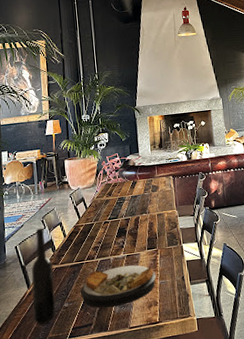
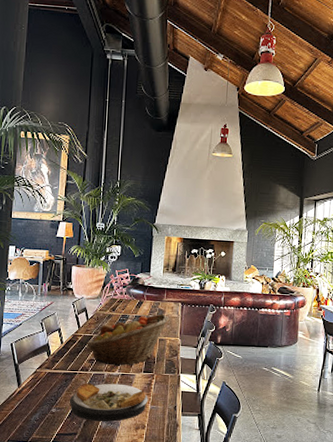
bottle: present [31,228,56,325] -> none [20,330,45,424]
fruit basket: none [89,189,164,249] -> present [86,314,169,366]

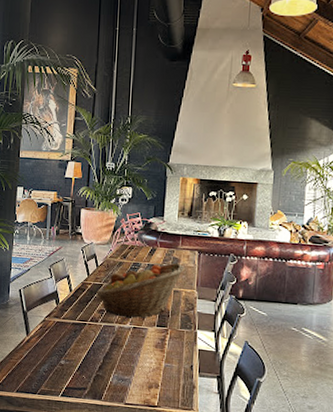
plate: present [69,383,149,422] -> none [78,335,162,379]

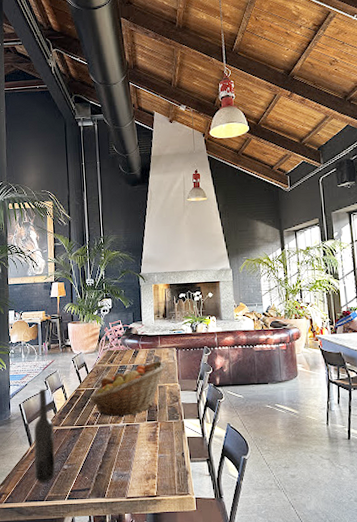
bottle: none [29,276,54,376] -> present [33,389,56,483]

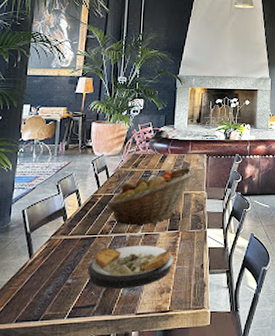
bottle: present [33,389,56,483] -> none [31,193,61,300]
plate: none [79,434,156,475] -> present [87,245,174,290]

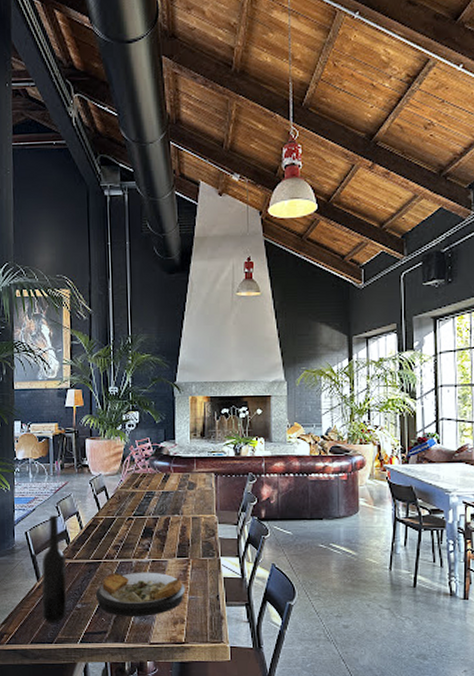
bottle: none [31,193,61,300] -> present [41,515,67,623]
fruit basket: present [107,167,194,226] -> none [109,487,202,551]

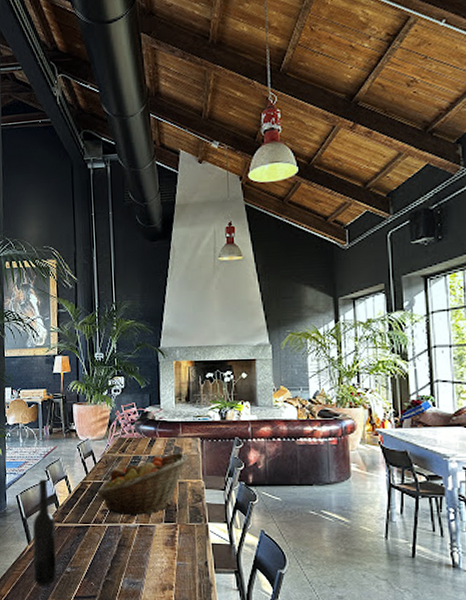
plate: present [95,572,186,617] -> none [84,536,174,583]
fruit basket: none [109,487,202,551] -> present [97,452,188,516]

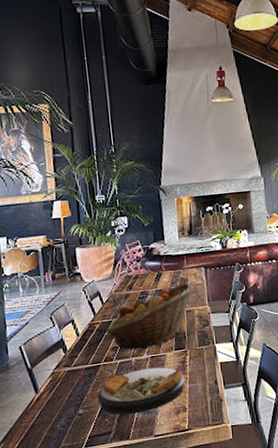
bottle: present [32,479,57,586] -> none [39,326,69,433]
plate: none [84,536,174,583] -> present [96,367,185,415]

